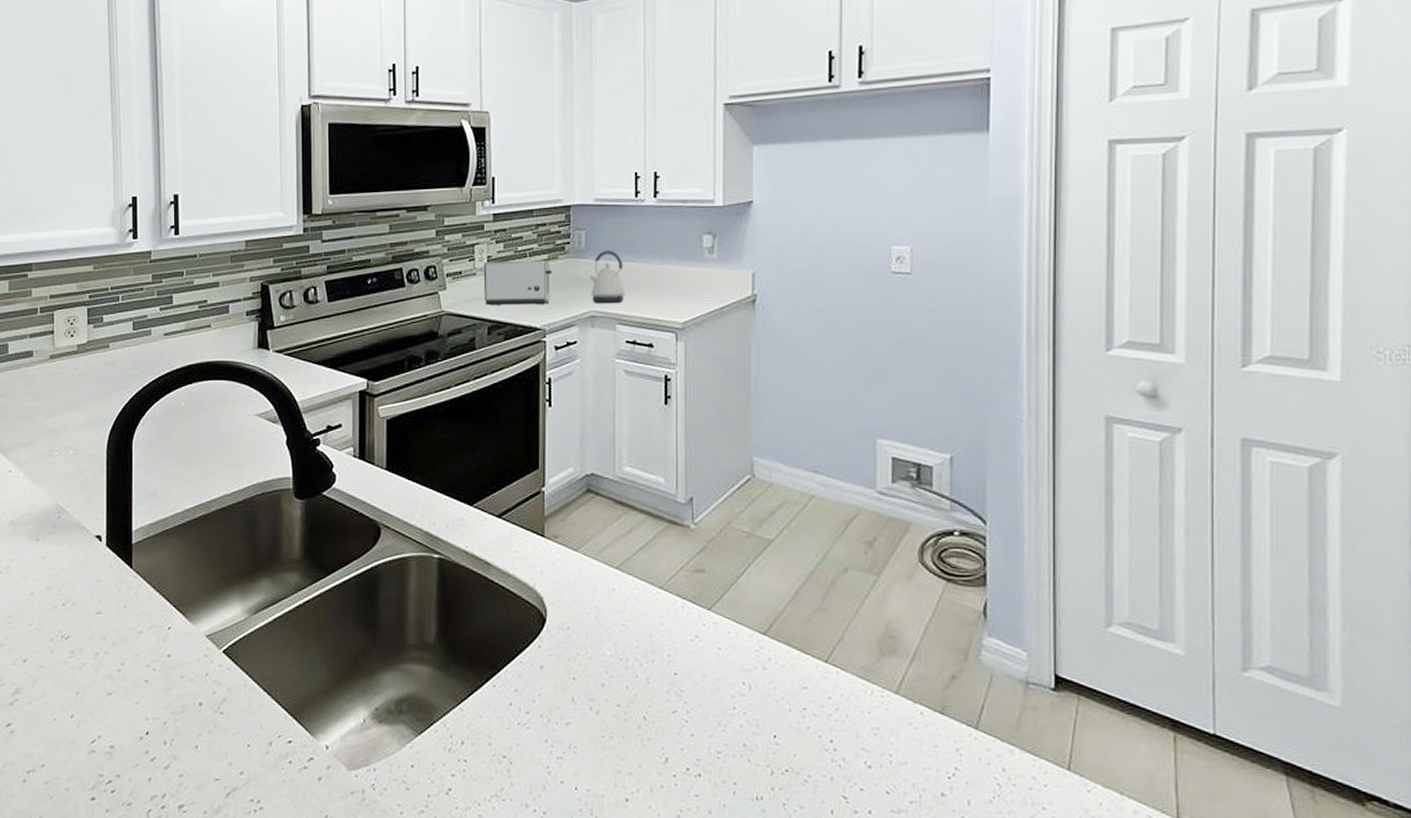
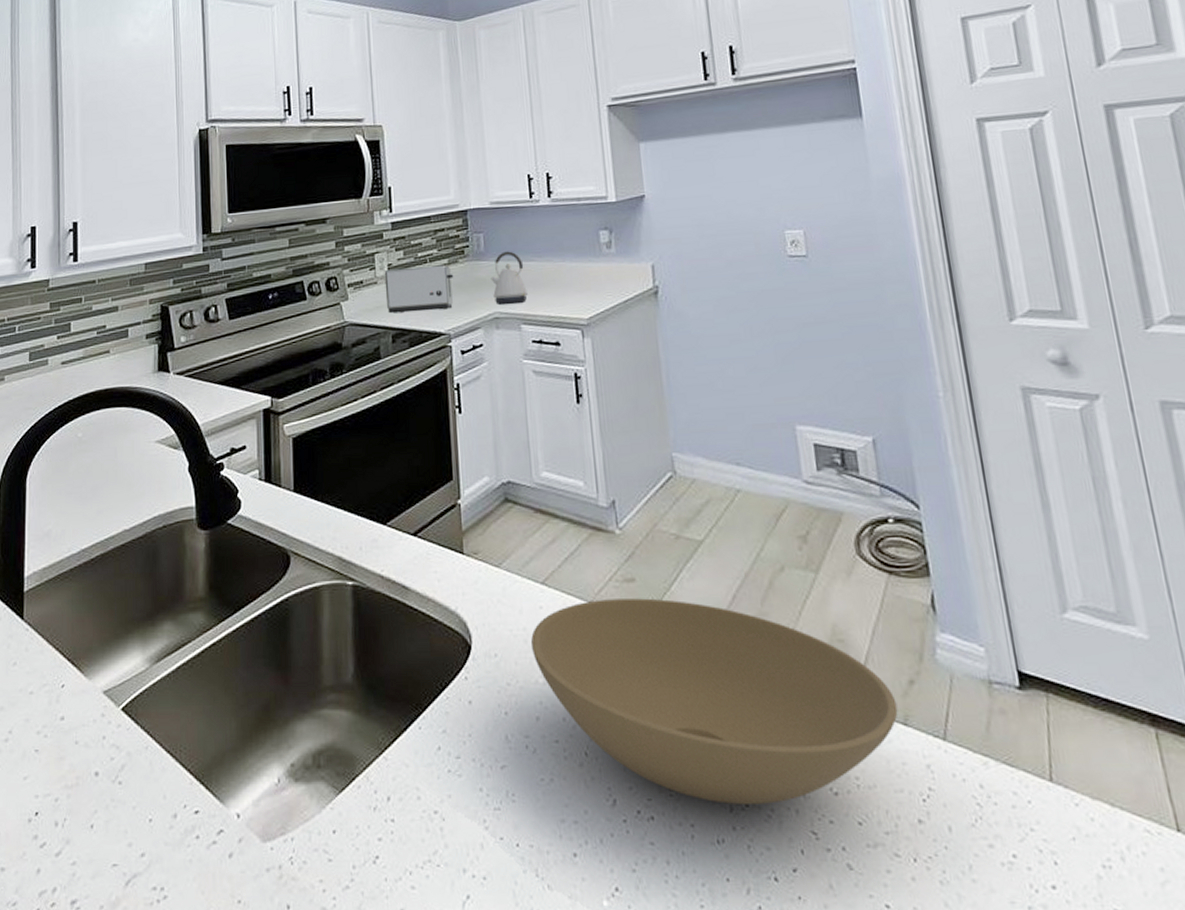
bowl: none [601,586,937,771] -> present [530,598,898,806]

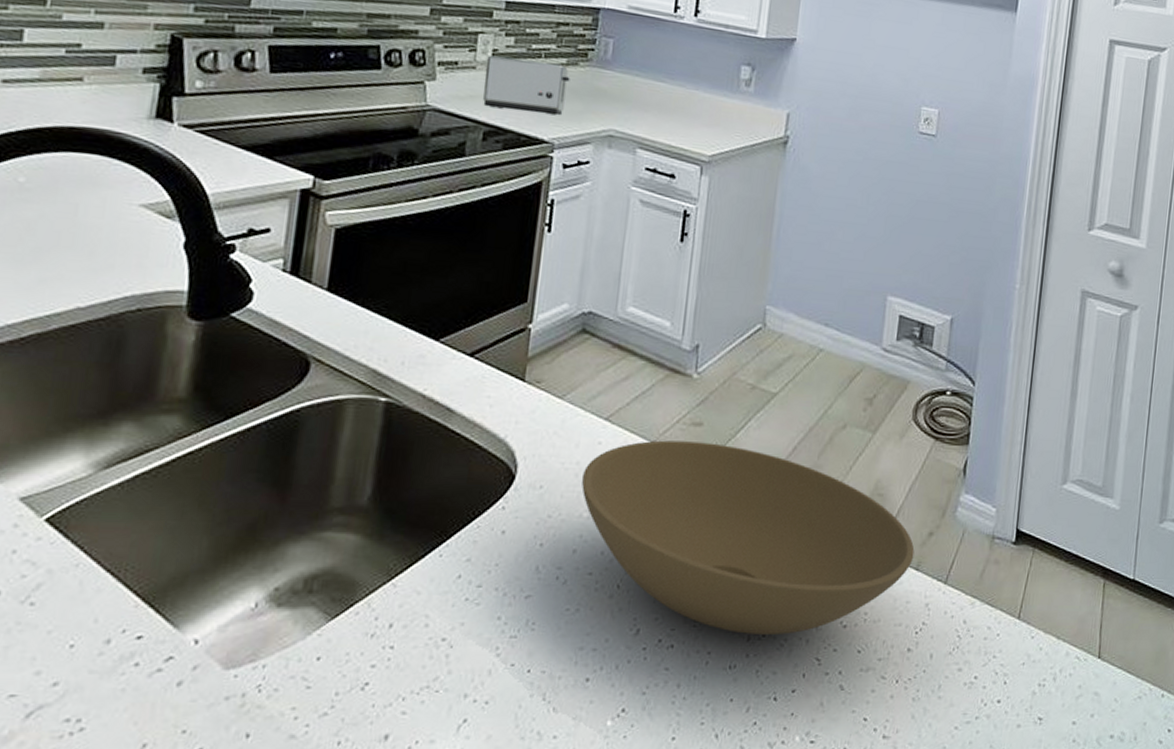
kettle: present [491,251,528,306] -> none [612,64,653,127]

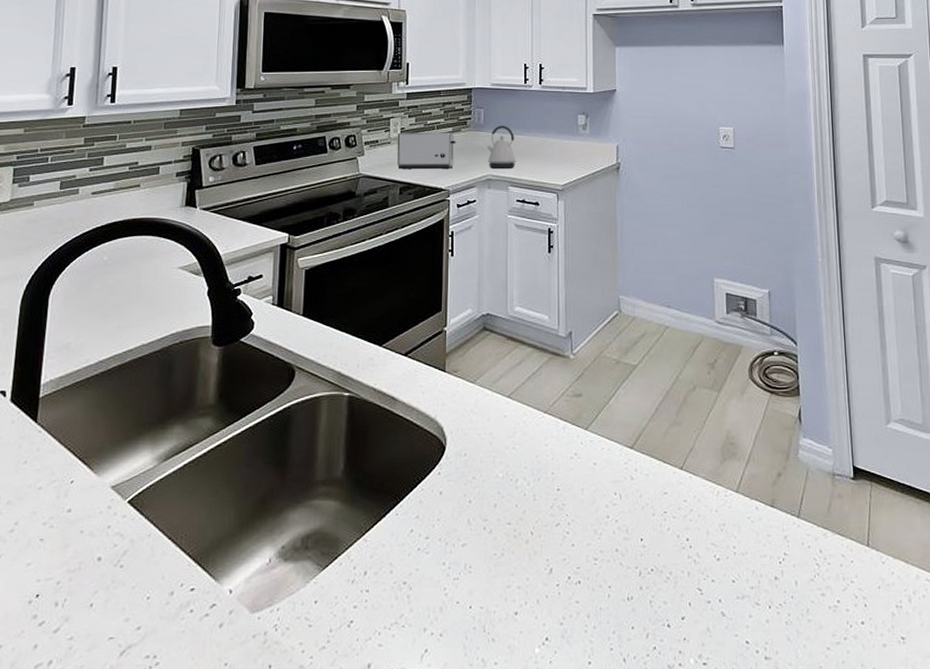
bowl: present [581,440,915,636] -> none [494,410,768,570]
kettle: none [612,64,653,127] -> present [487,125,516,170]

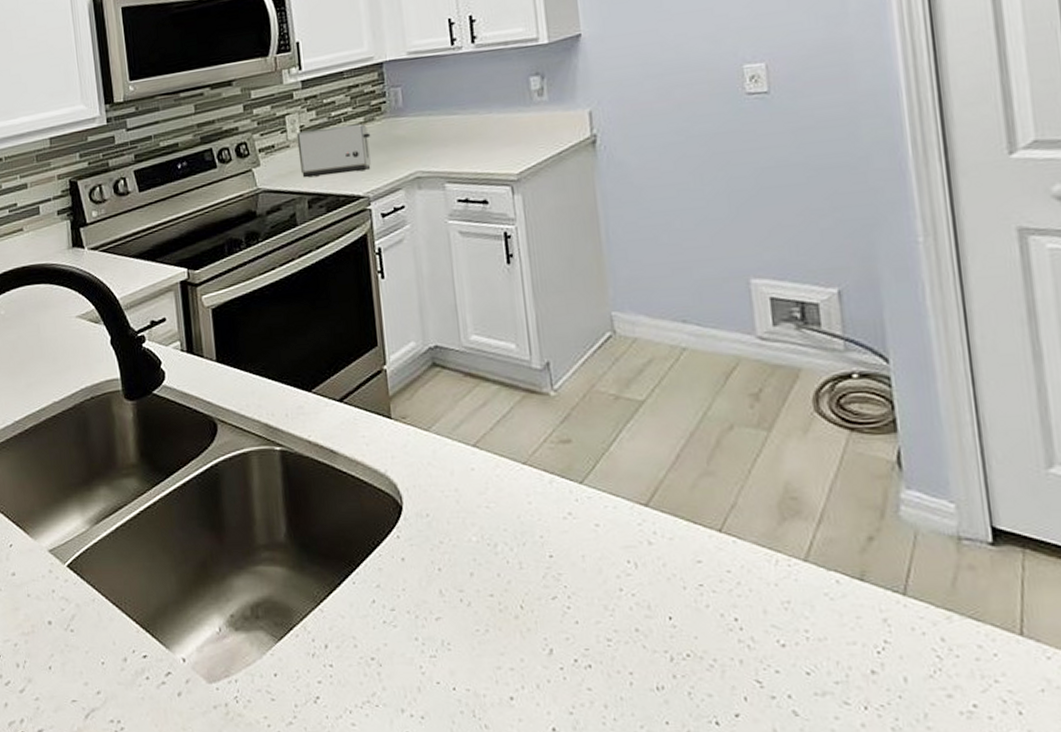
kettle: present [487,125,516,170] -> none [411,105,452,164]

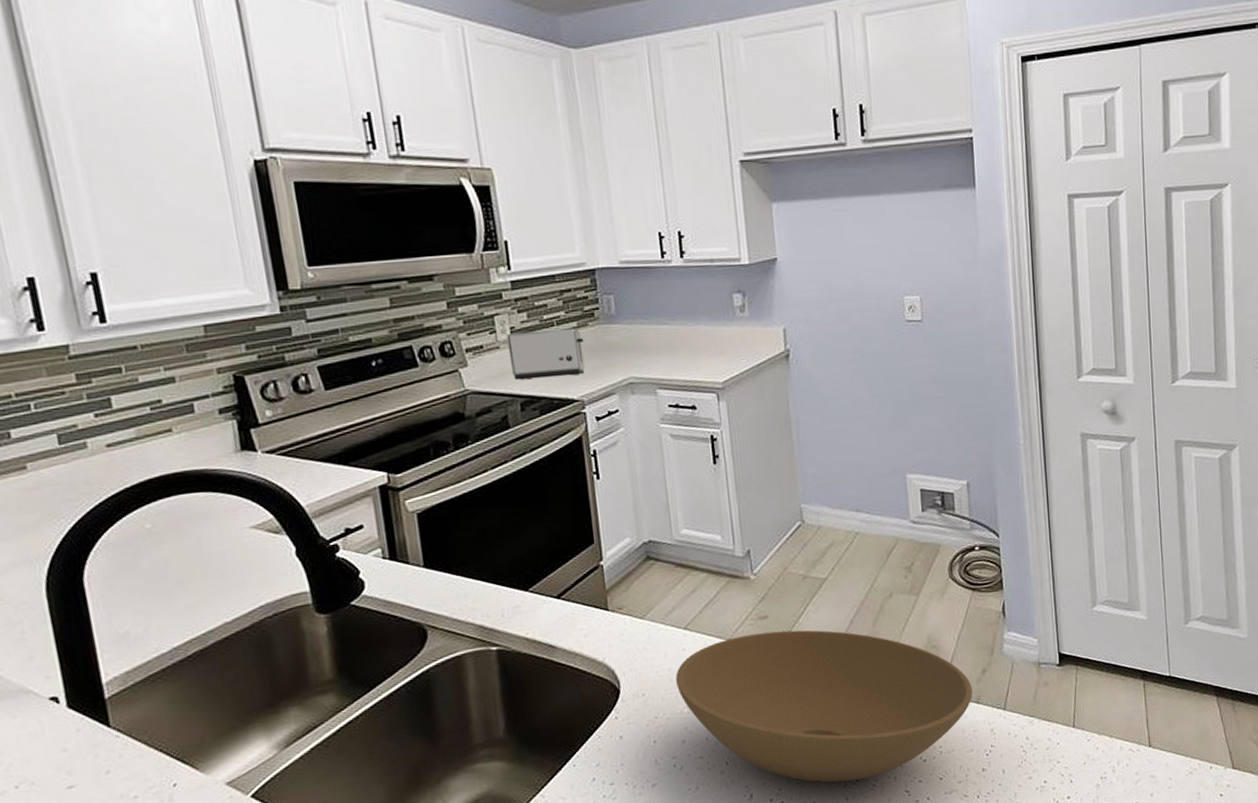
bowl: none [462,458,854,656] -> present [675,630,973,783]

